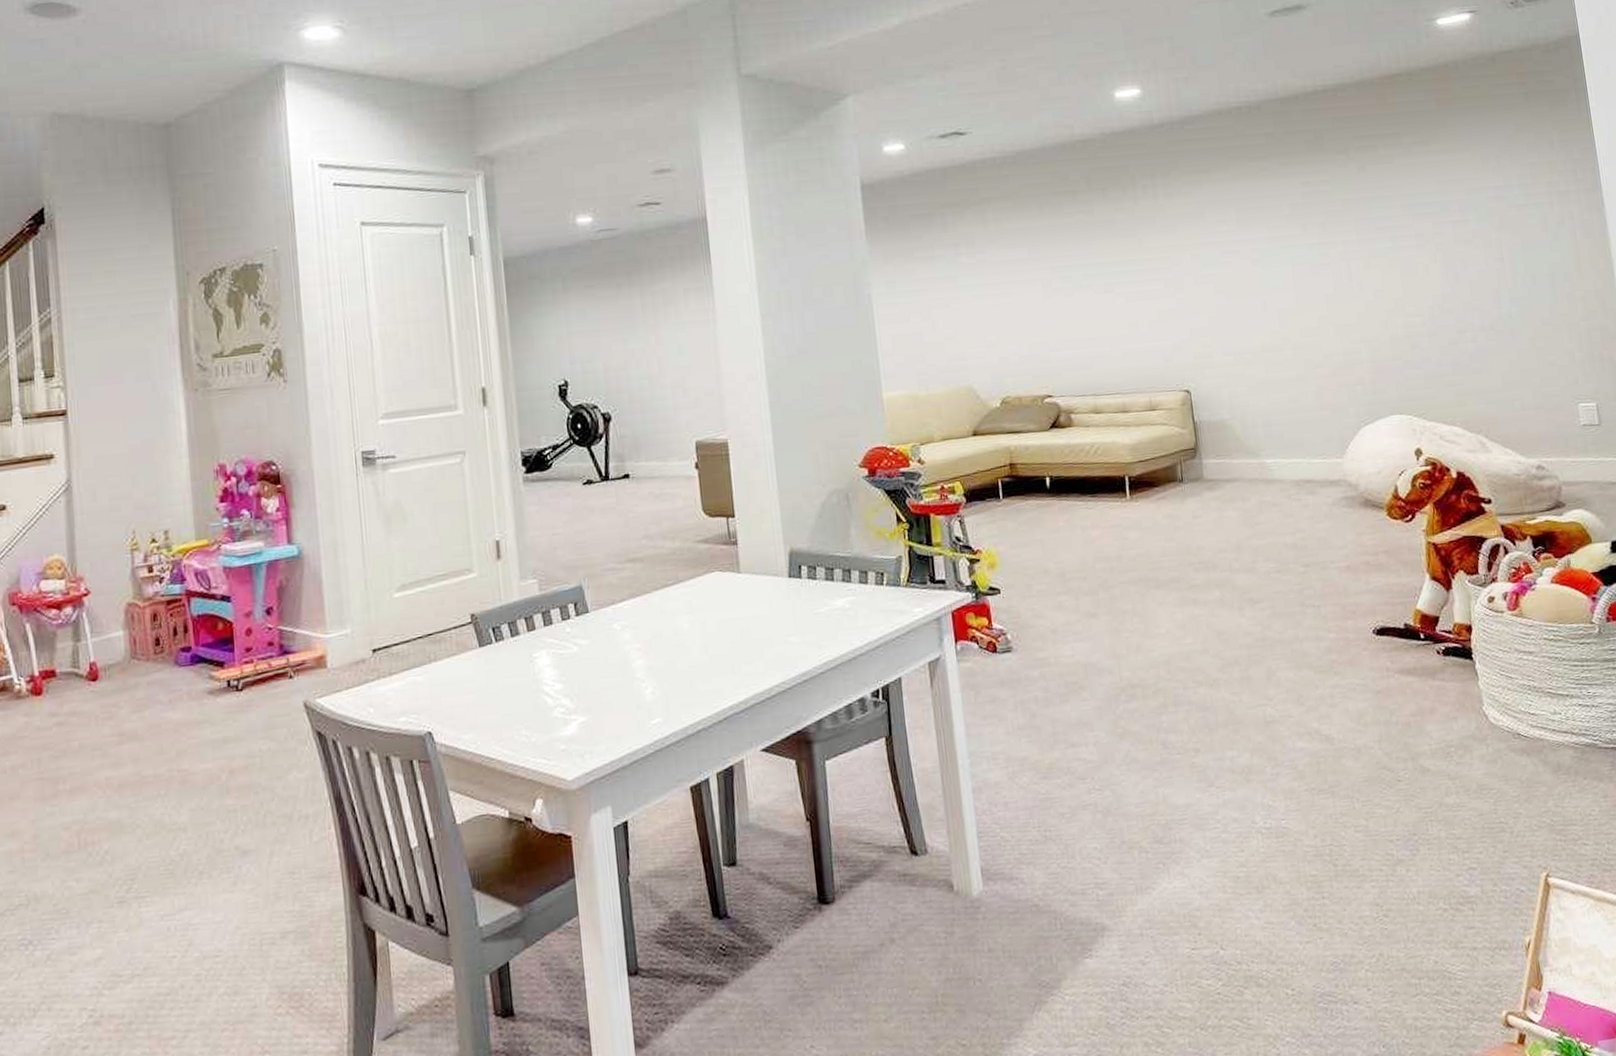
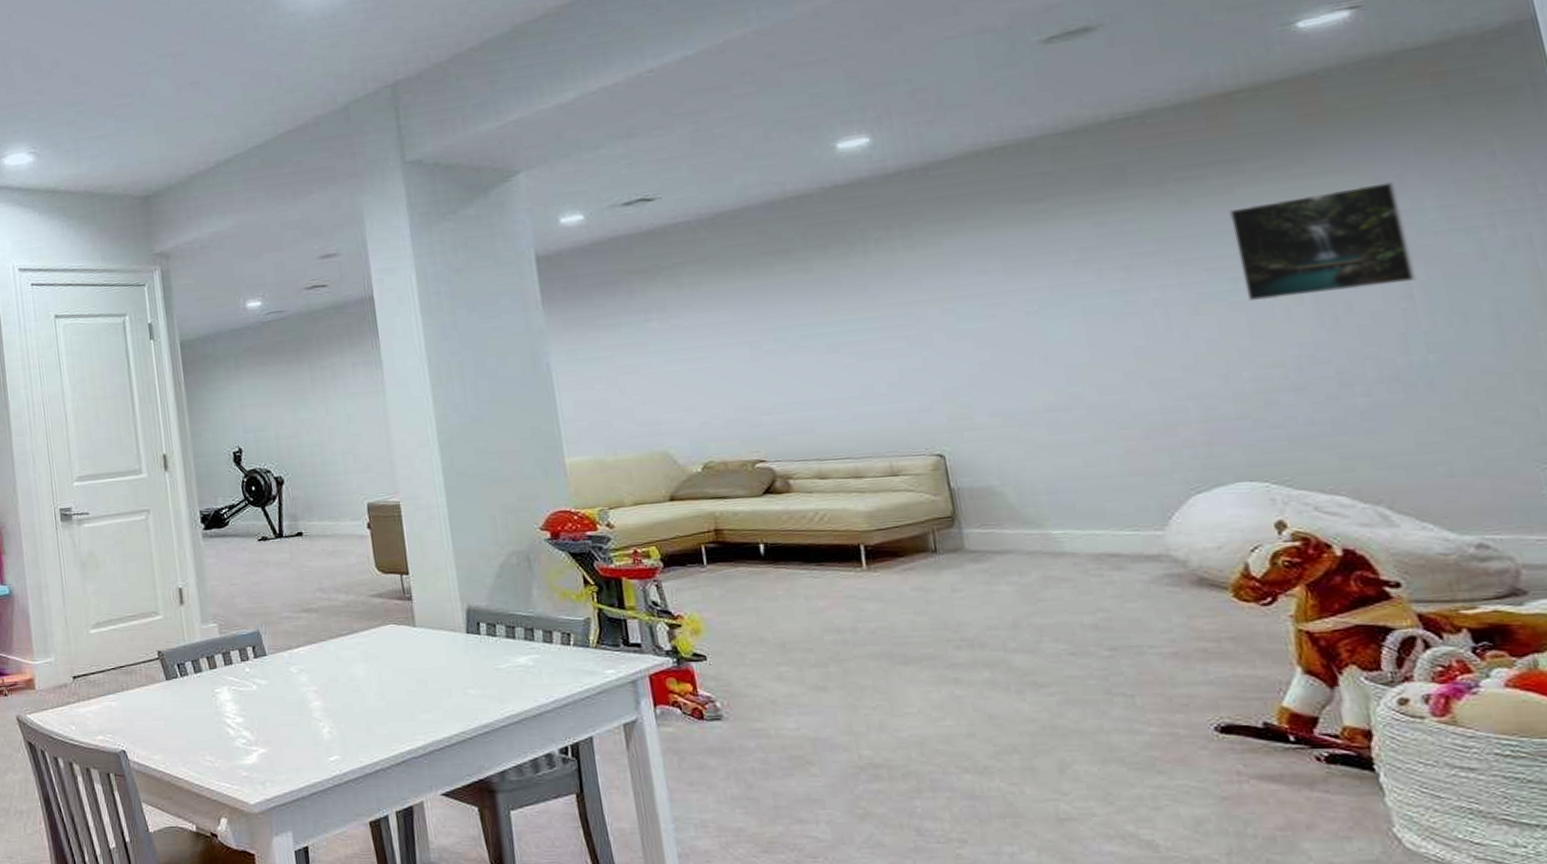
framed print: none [1390,162,1506,258] -> present [1228,182,1417,301]

